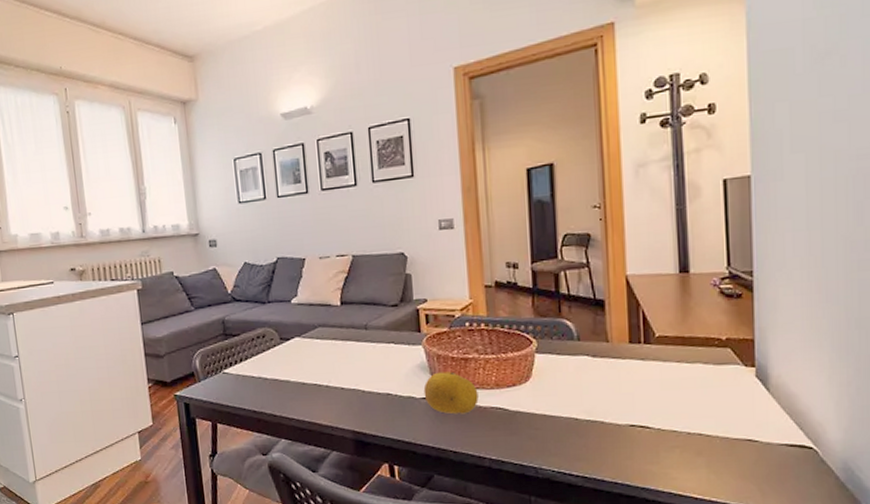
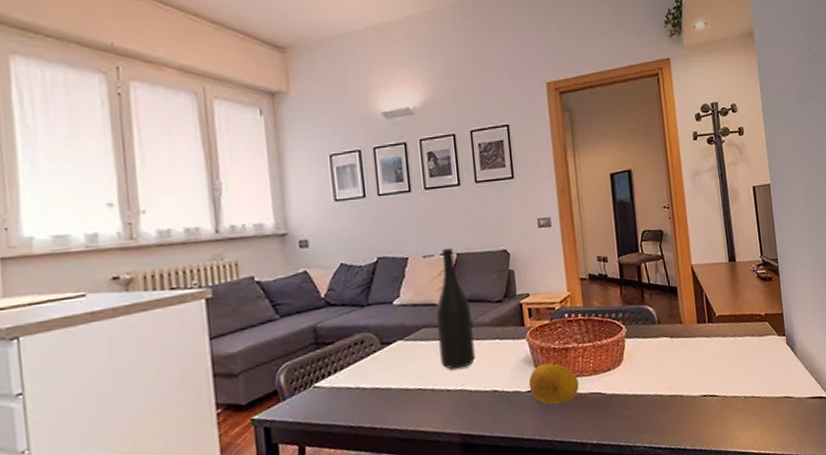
wine bottle: none [331,250,369,369] -> present [436,248,475,370]

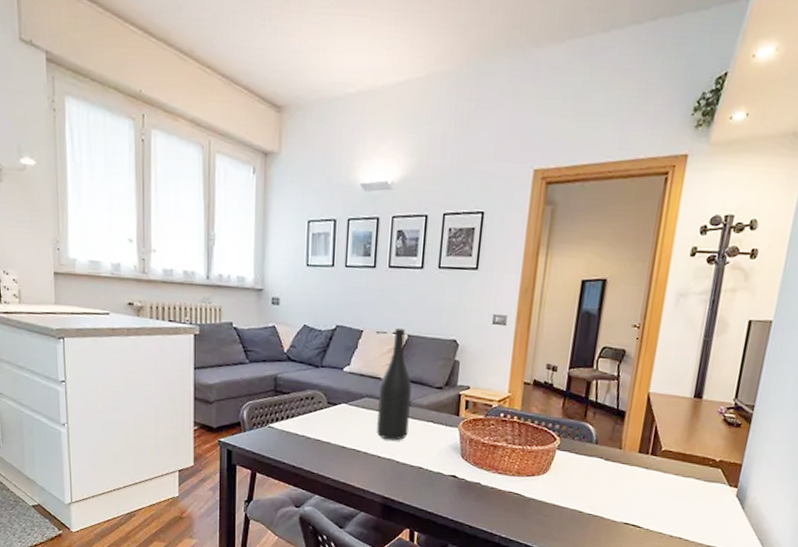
fruit: present [528,362,579,404] -> none [452,454,501,494]

